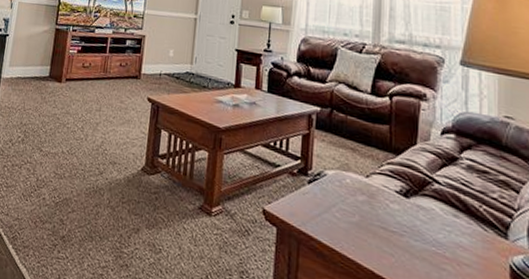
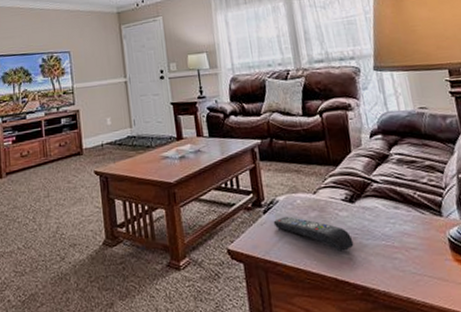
remote control: none [316,192,400,246] -> present [273,216,354,252]

